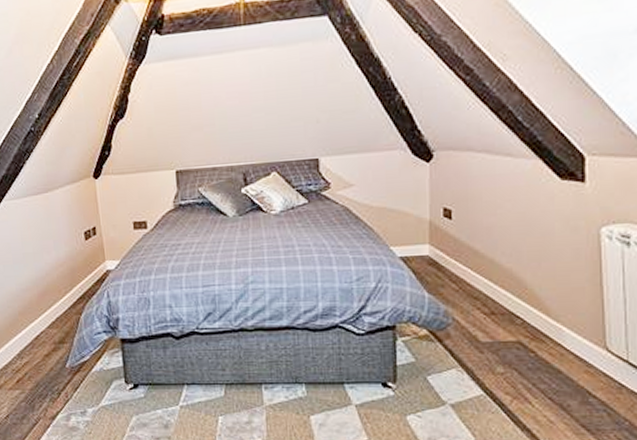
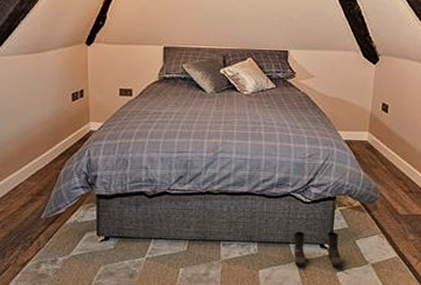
boots: none [347,366,413,409] -> present [293,231,343,267]

